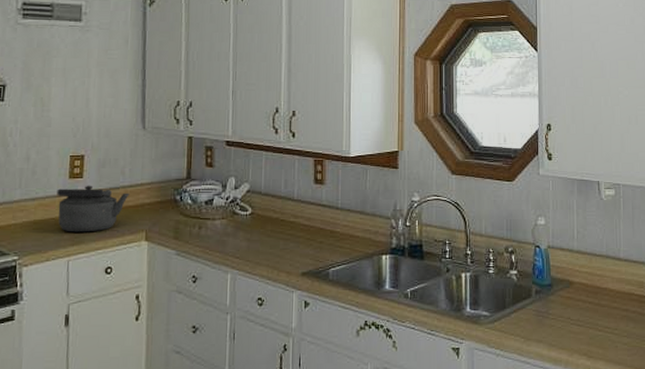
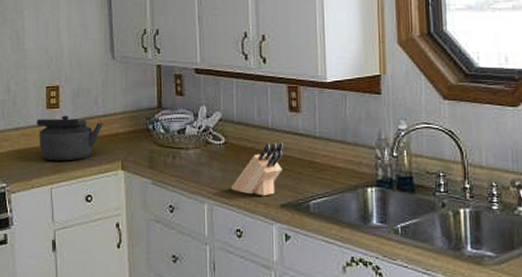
knife block: none [254,213,308,265] -> present [230,142,284,196]

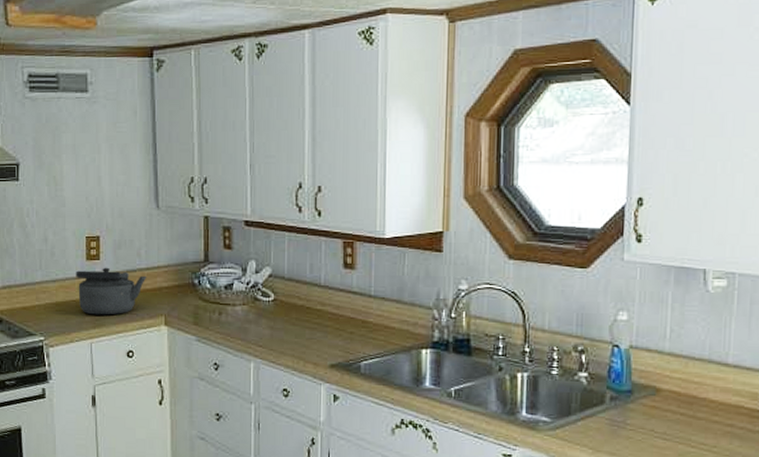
knife block: present [230,142,284,196] -> none [278,300,337,356]

